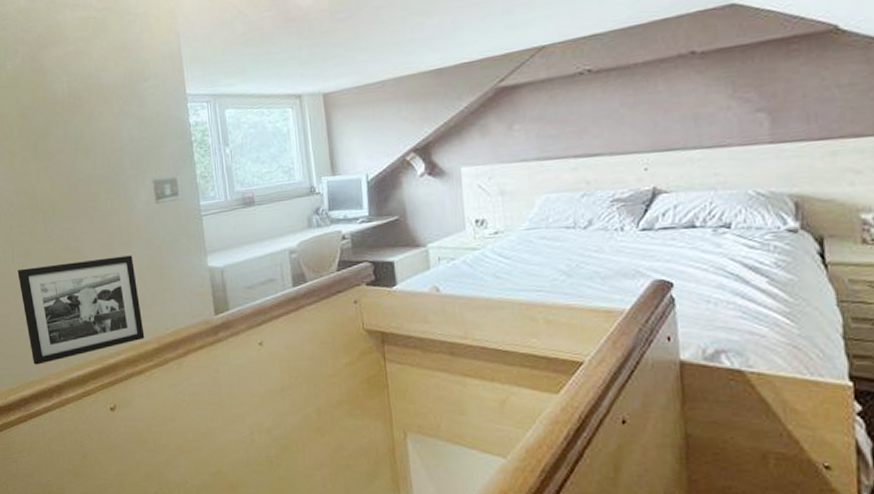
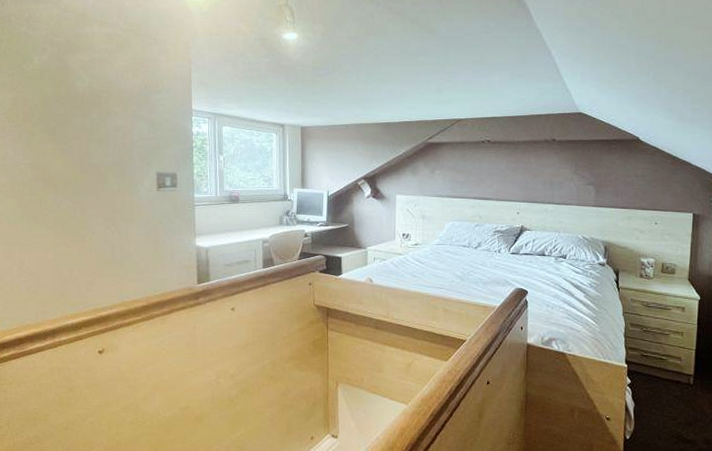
picture frame: present [17,255,145,365] -> none [25,229,136,311]

